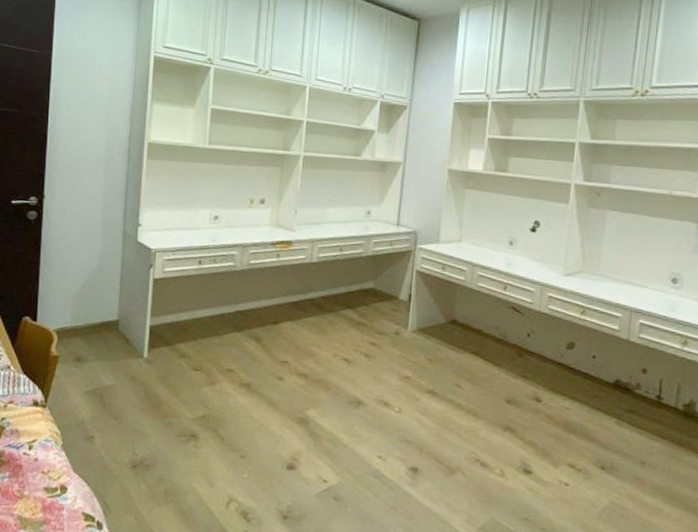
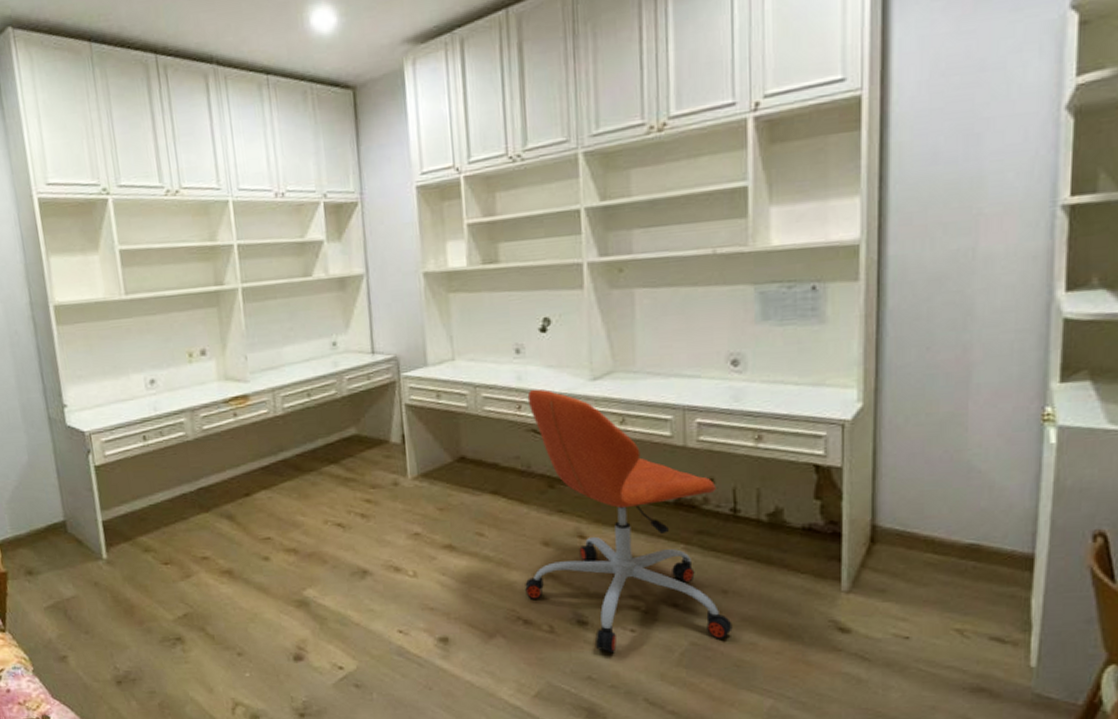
office chair: none [486,275,648,502] -> present [525,389,733,653]

